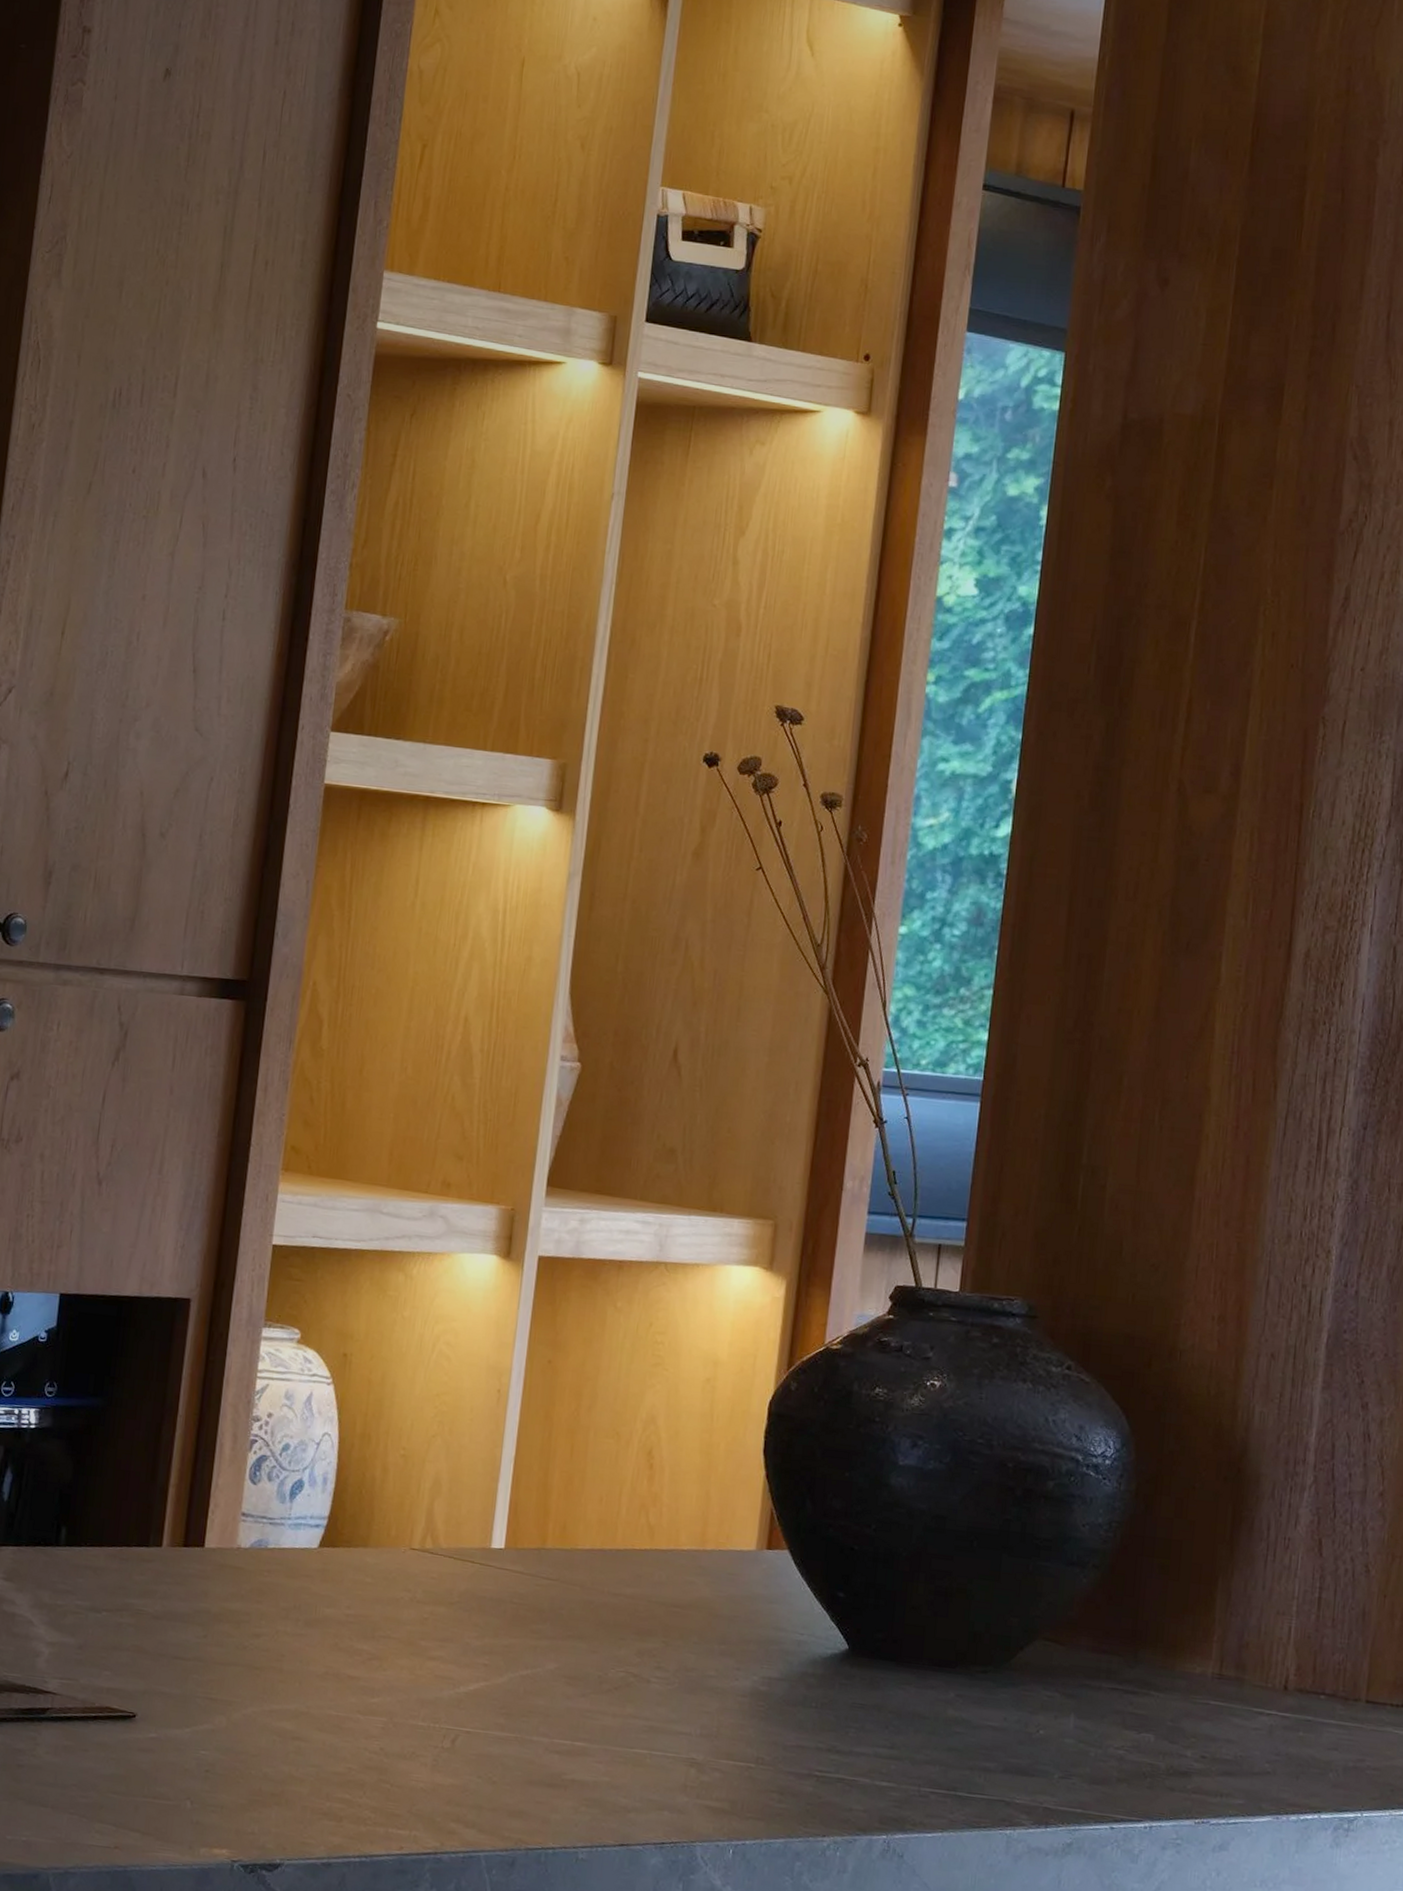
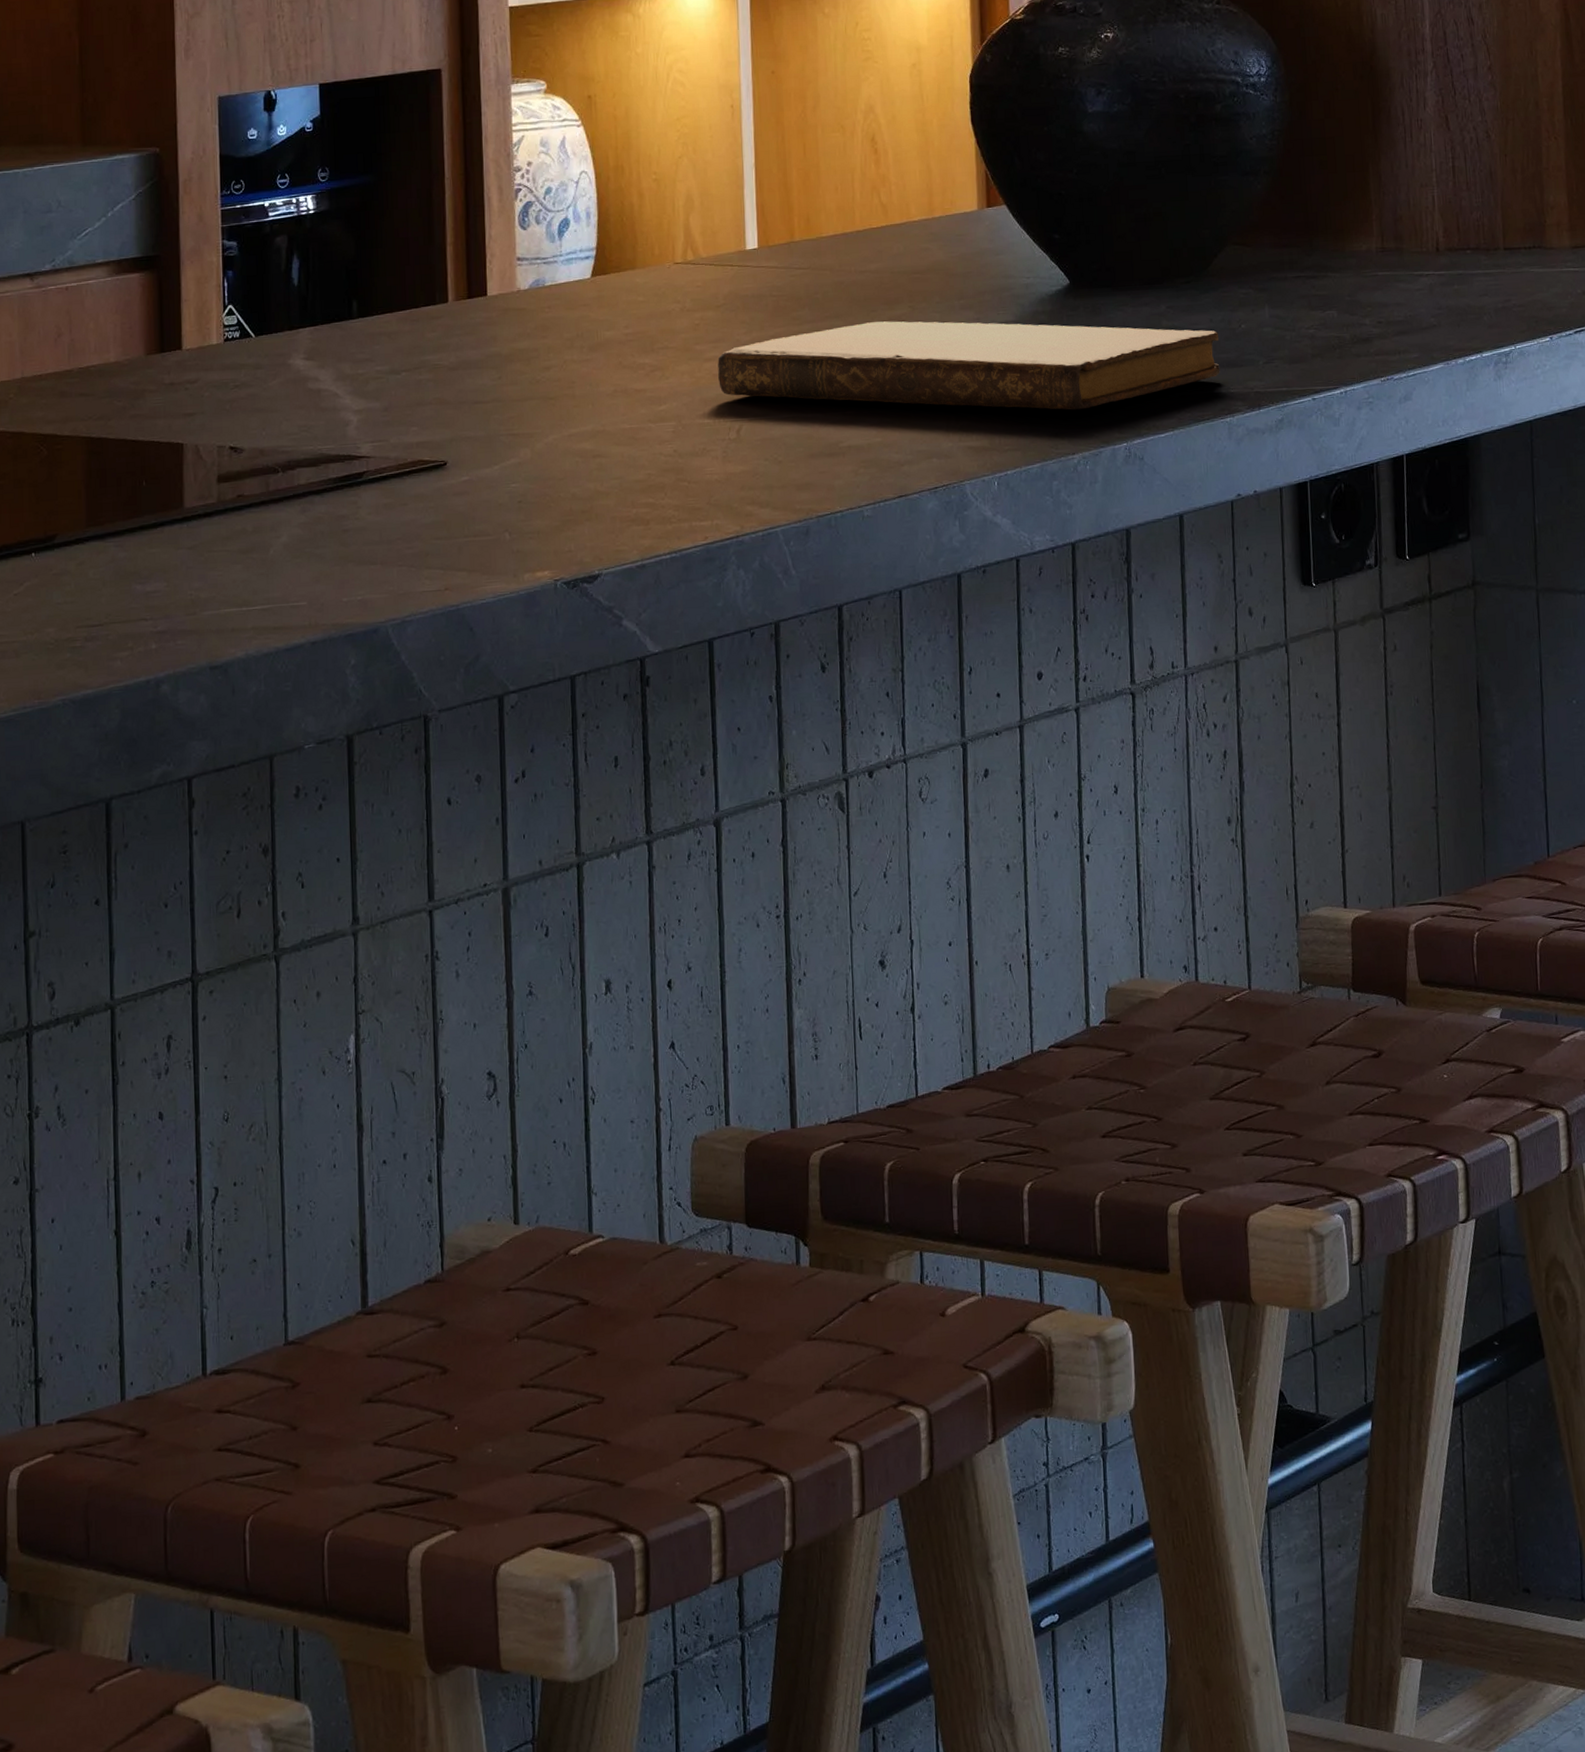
notebook: none [440,1649,1012,1791] -> present [717,321,1220,410]

